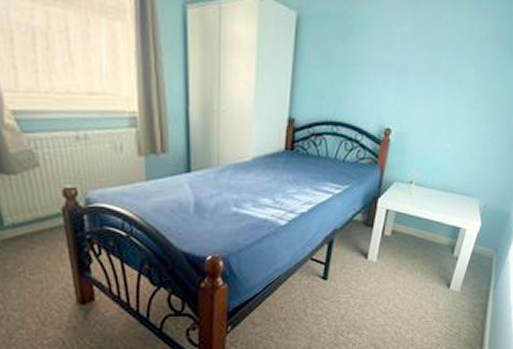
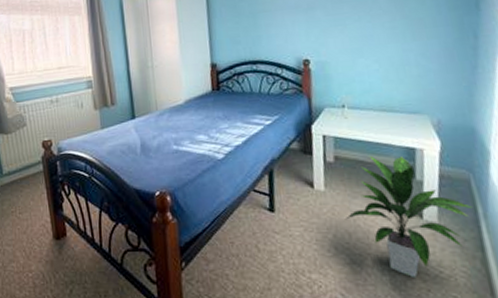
indoor plant: none [388,231,488,336] -> present [345,155,473,279]

